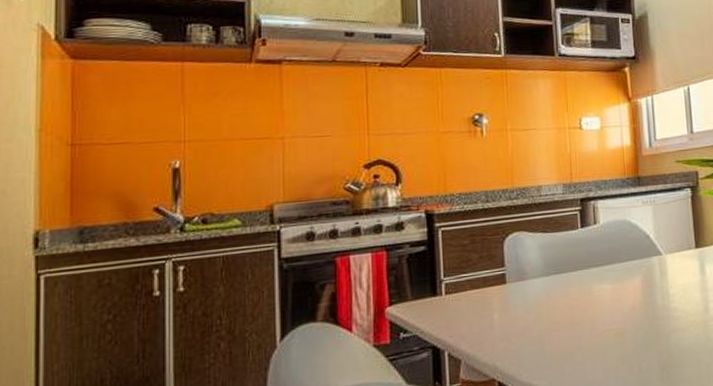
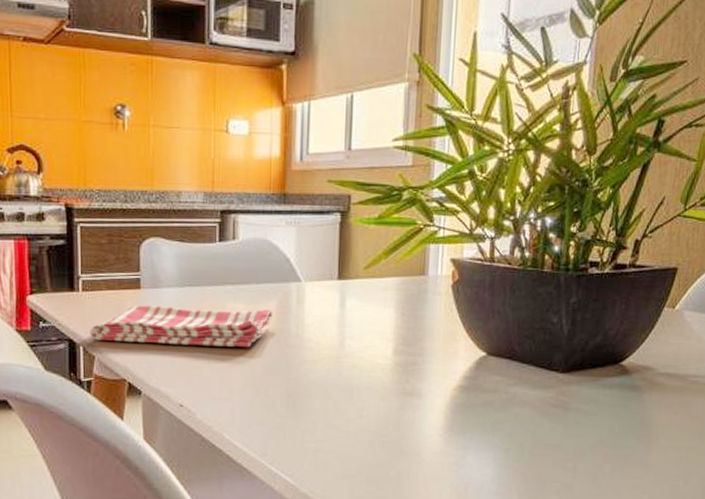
dish towel: none [455,285,639,343] -> present [90,305,272,348]

